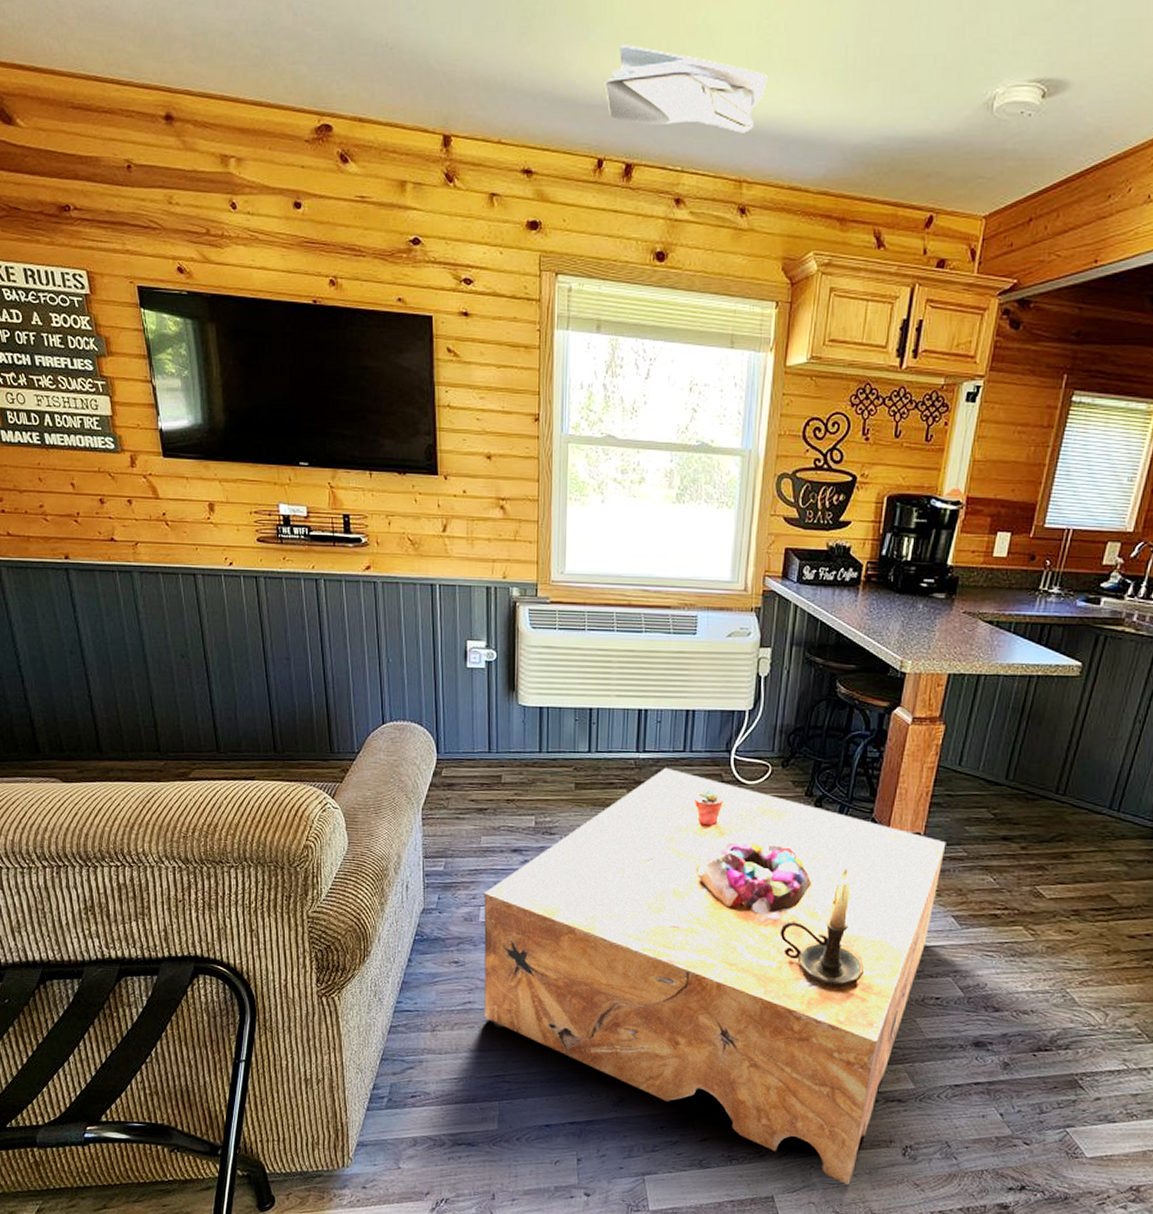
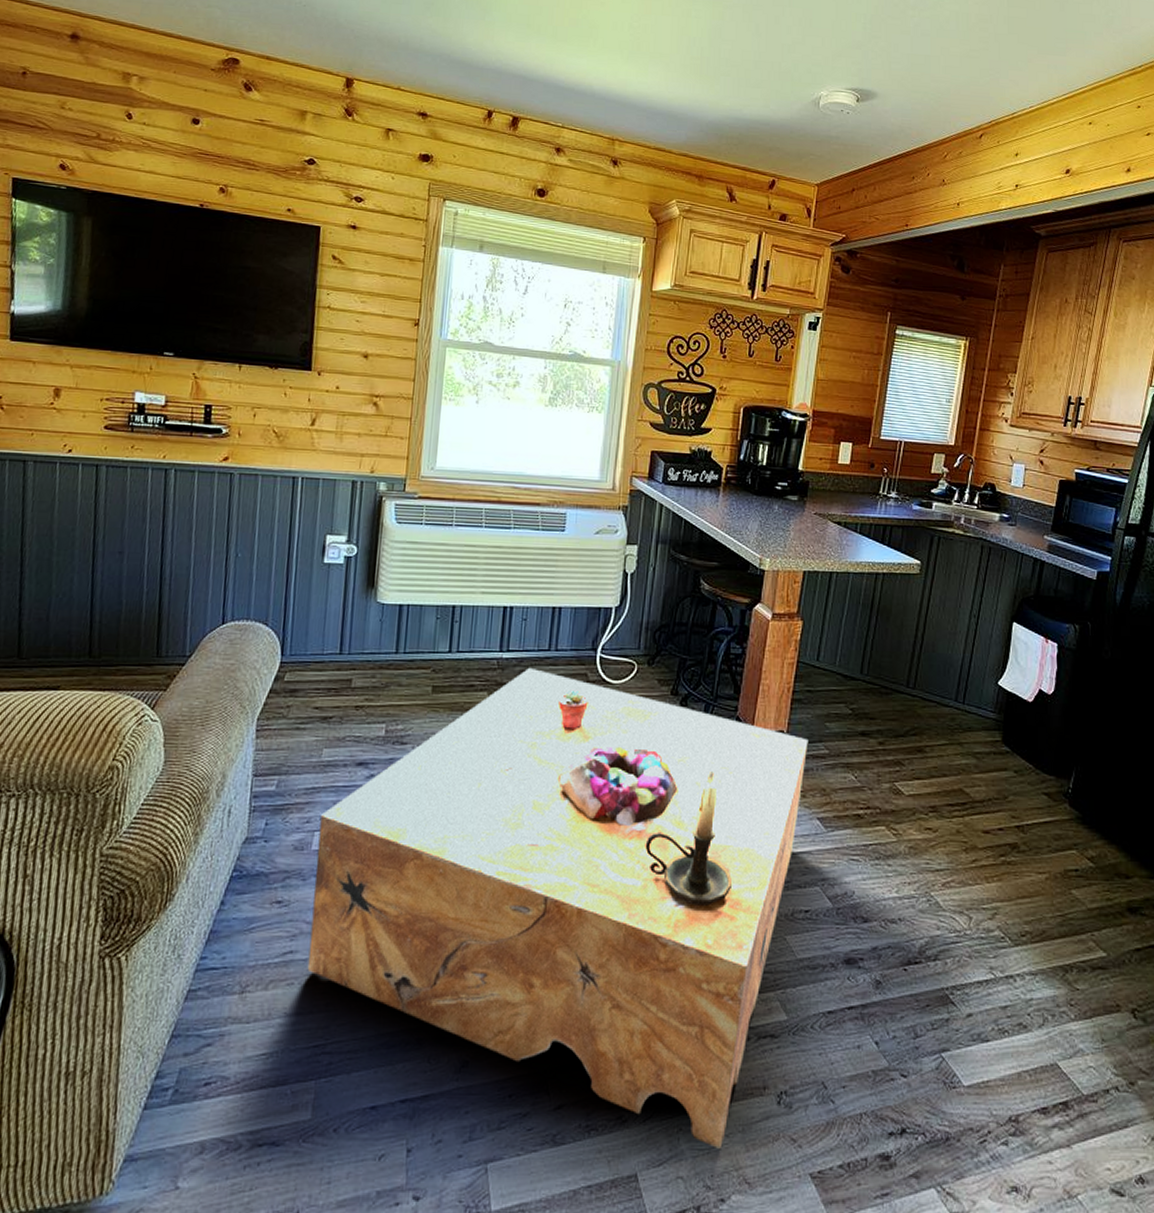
ceiling light fixture: present [604,44,768,133] -> none [497,26,637,103]

